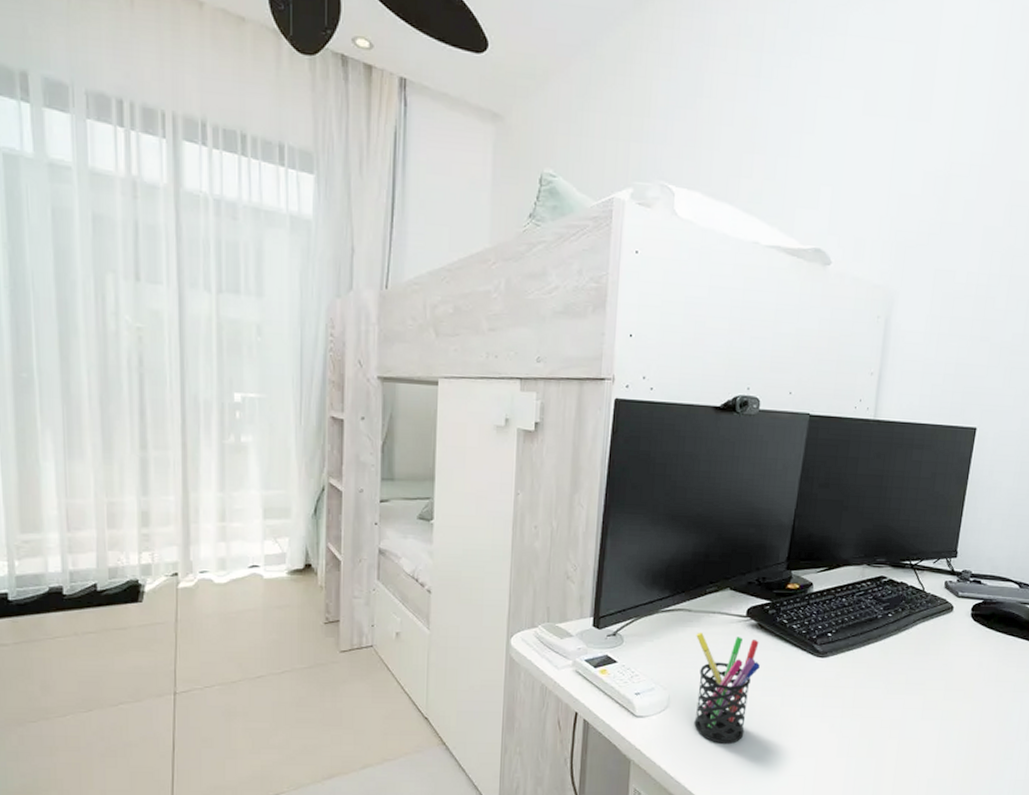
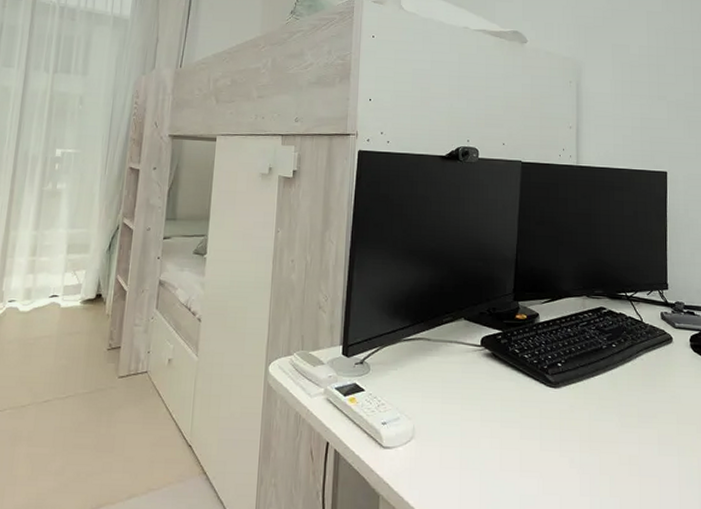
pen holder: present [694,632,760,744] -> none [436,361,497,479]

